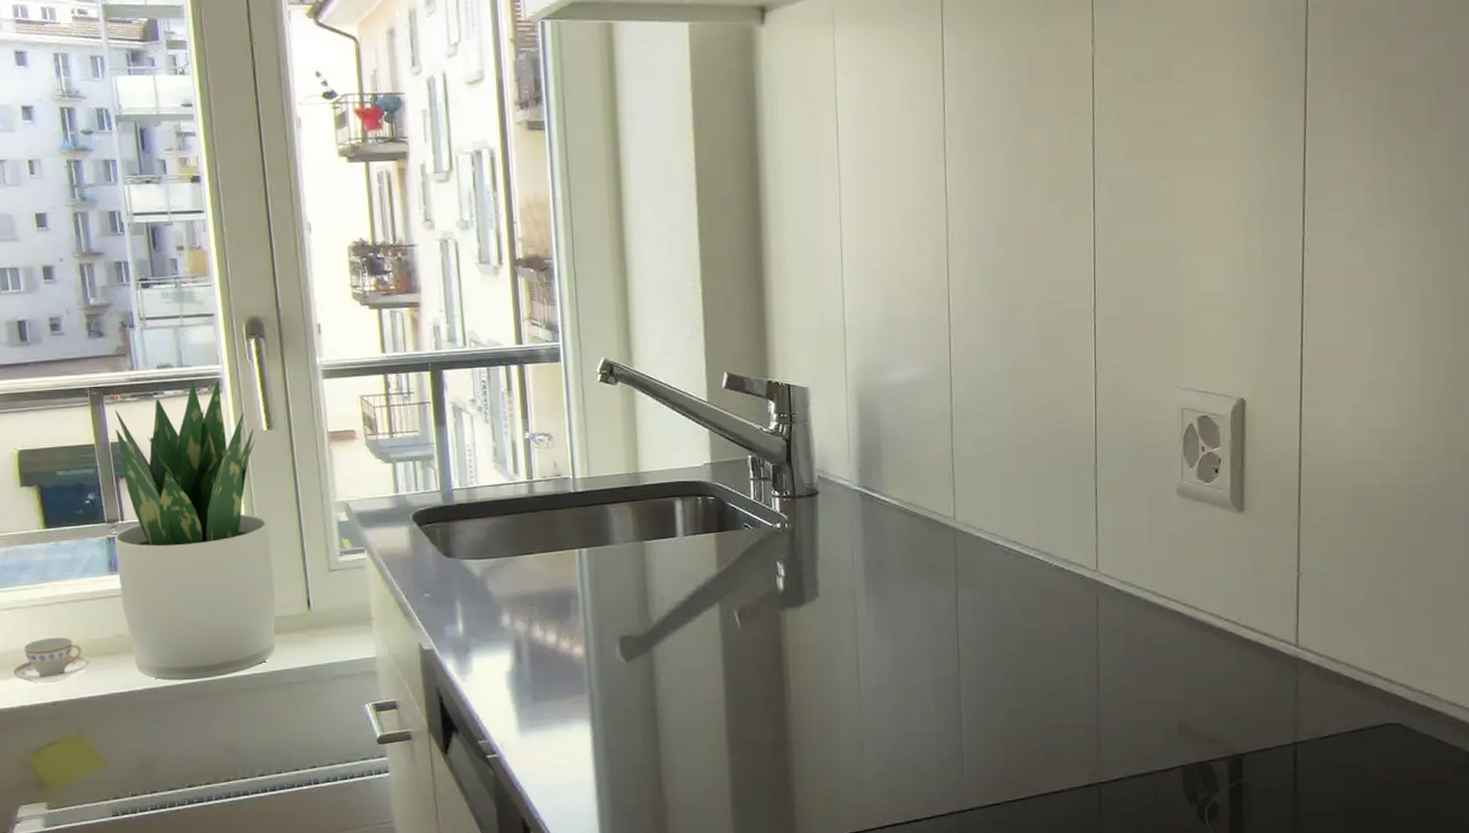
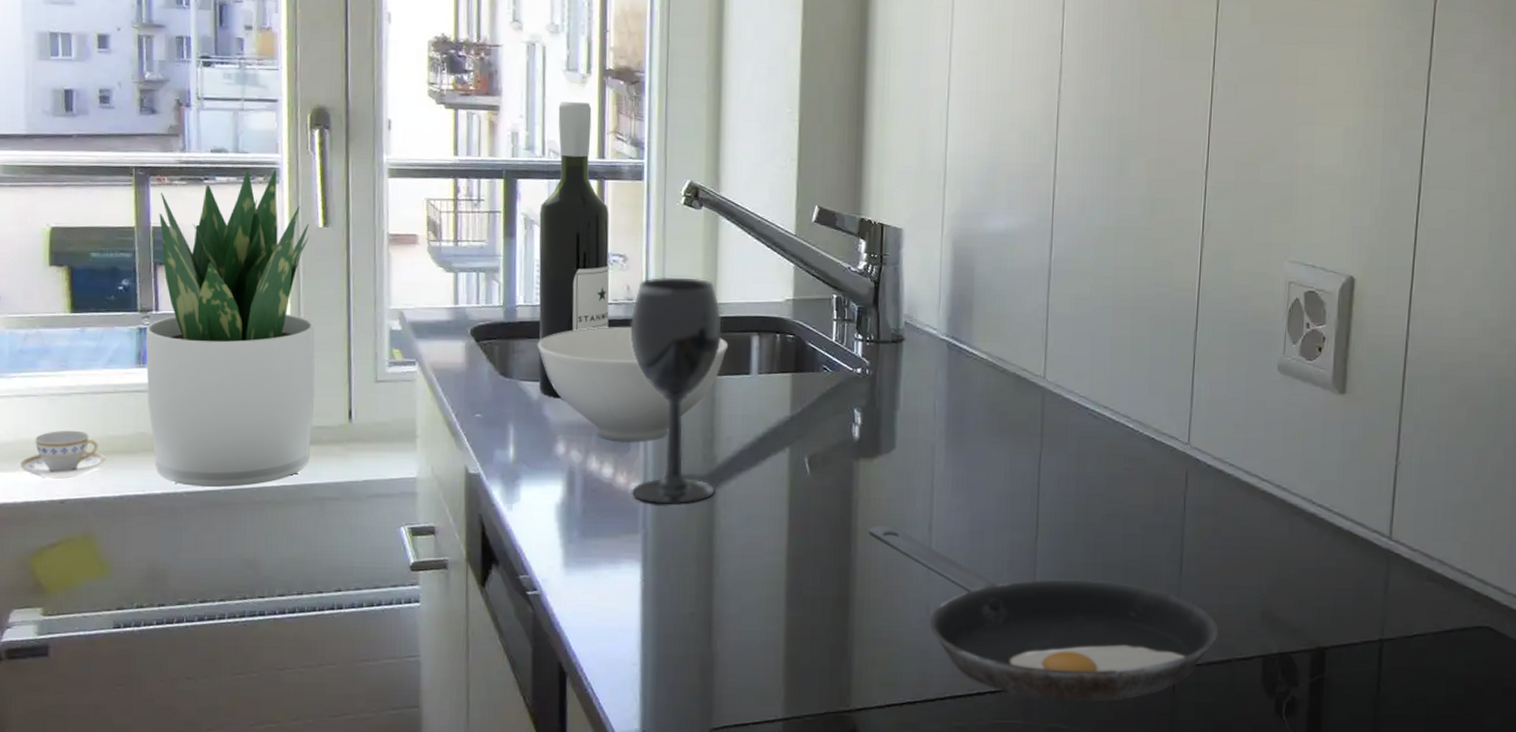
bottle: none [466,292,540,574] -> present [538,101,610,399]
bowl: none [475,500,654,609] -> present [537,326,729,442]
wine glass: none [560,450,653,665] -> present [630,276,722,504]
frying pan: none [800,669,1139,822] -> present [868,525,1219,702]

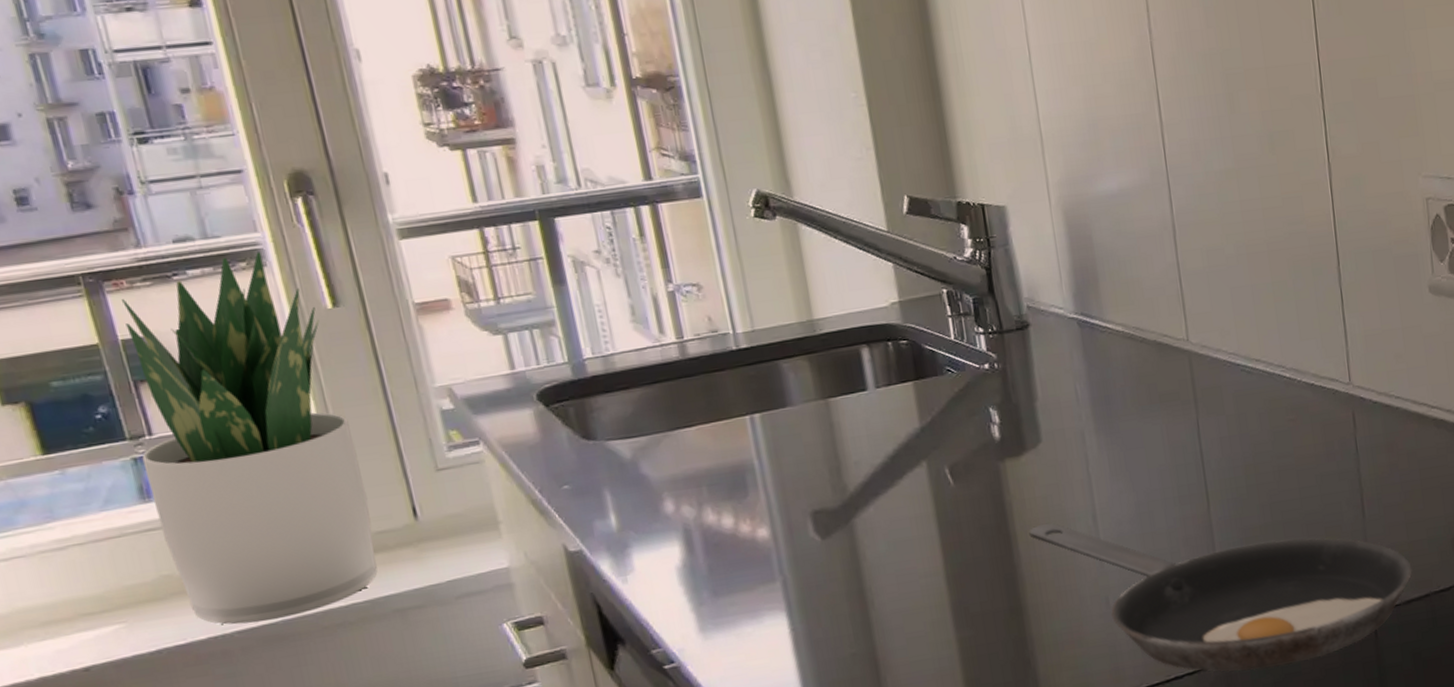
teacup: present [18,430,106,479] -> none [20,586,130,647]
bowl: present [537,326,729,442] -> none [617,356,837,488]
bottle: present [538,101,610,399] -> none [585,119,696,453]
wine glass: present [630,276,722,504] -> none [718,295,853,547]

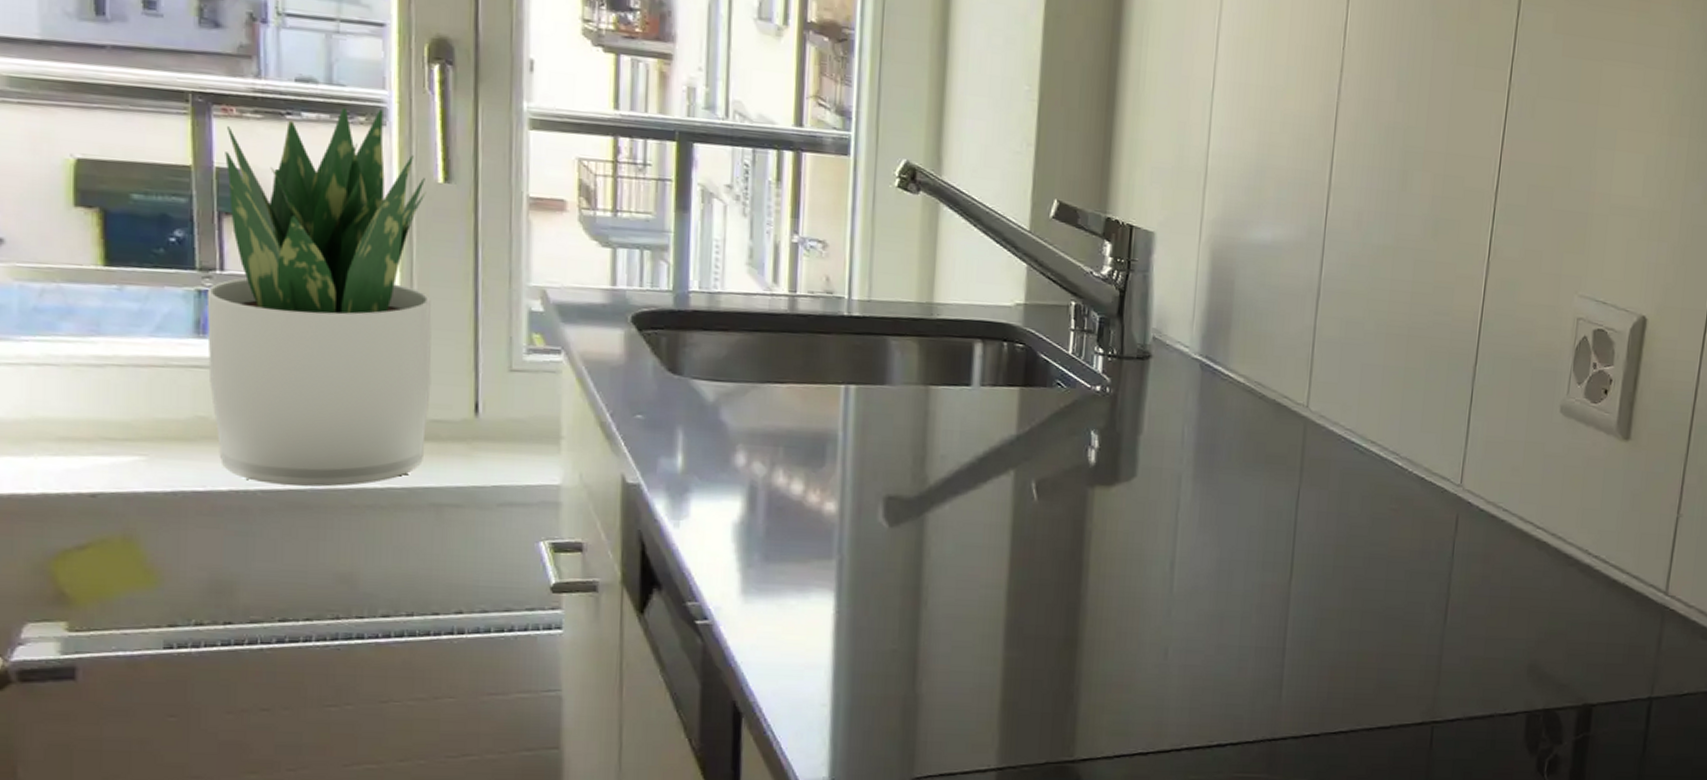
frying pan: present [1029,523,1412,672] -> none [1102,560,1482,757]

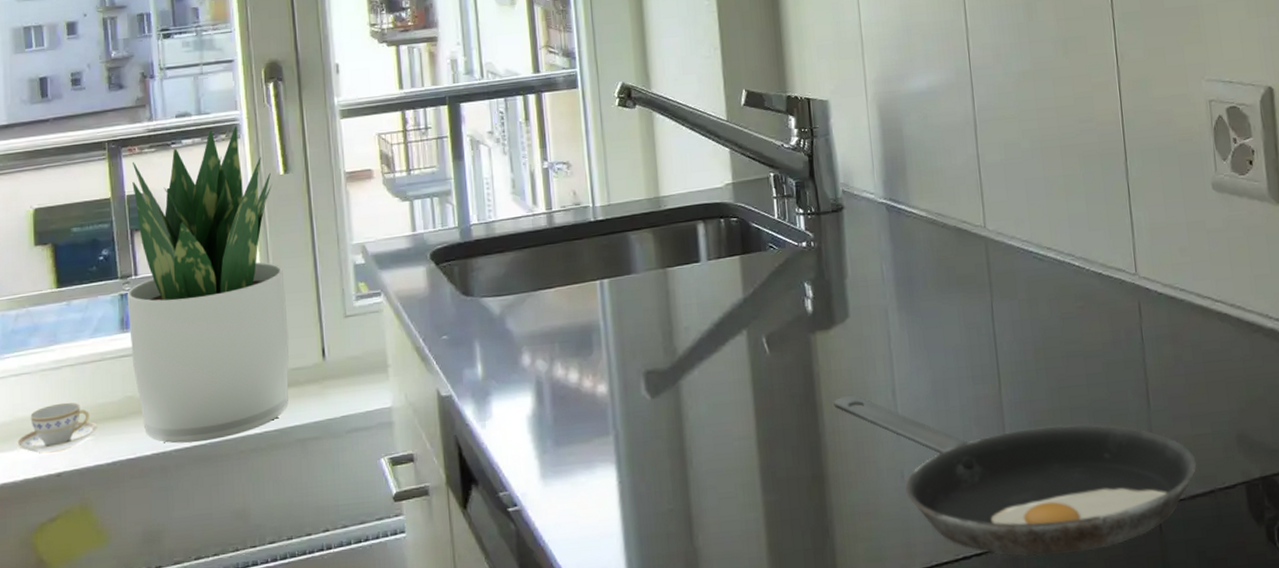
teacup: none [32,409,153,468] -> present [16,402,98,454]
frying pan: none [1102,560,1482,757] -> present [833,395,1197,556]

